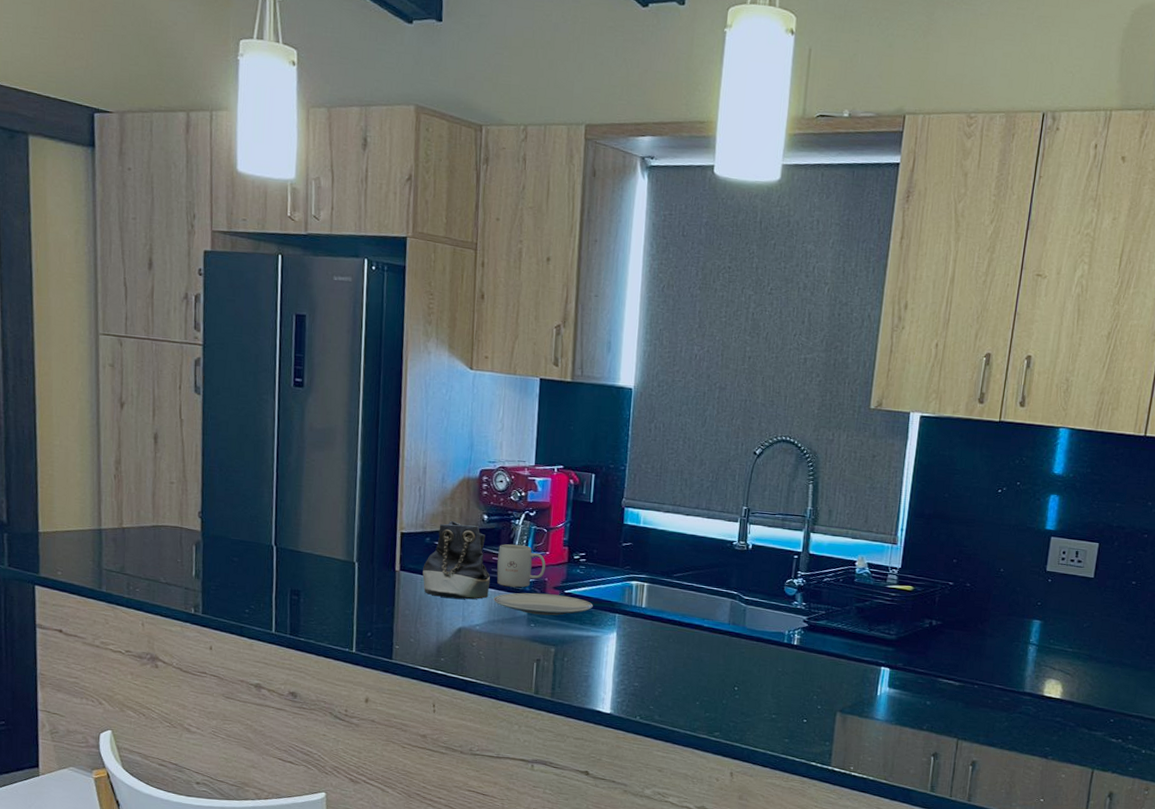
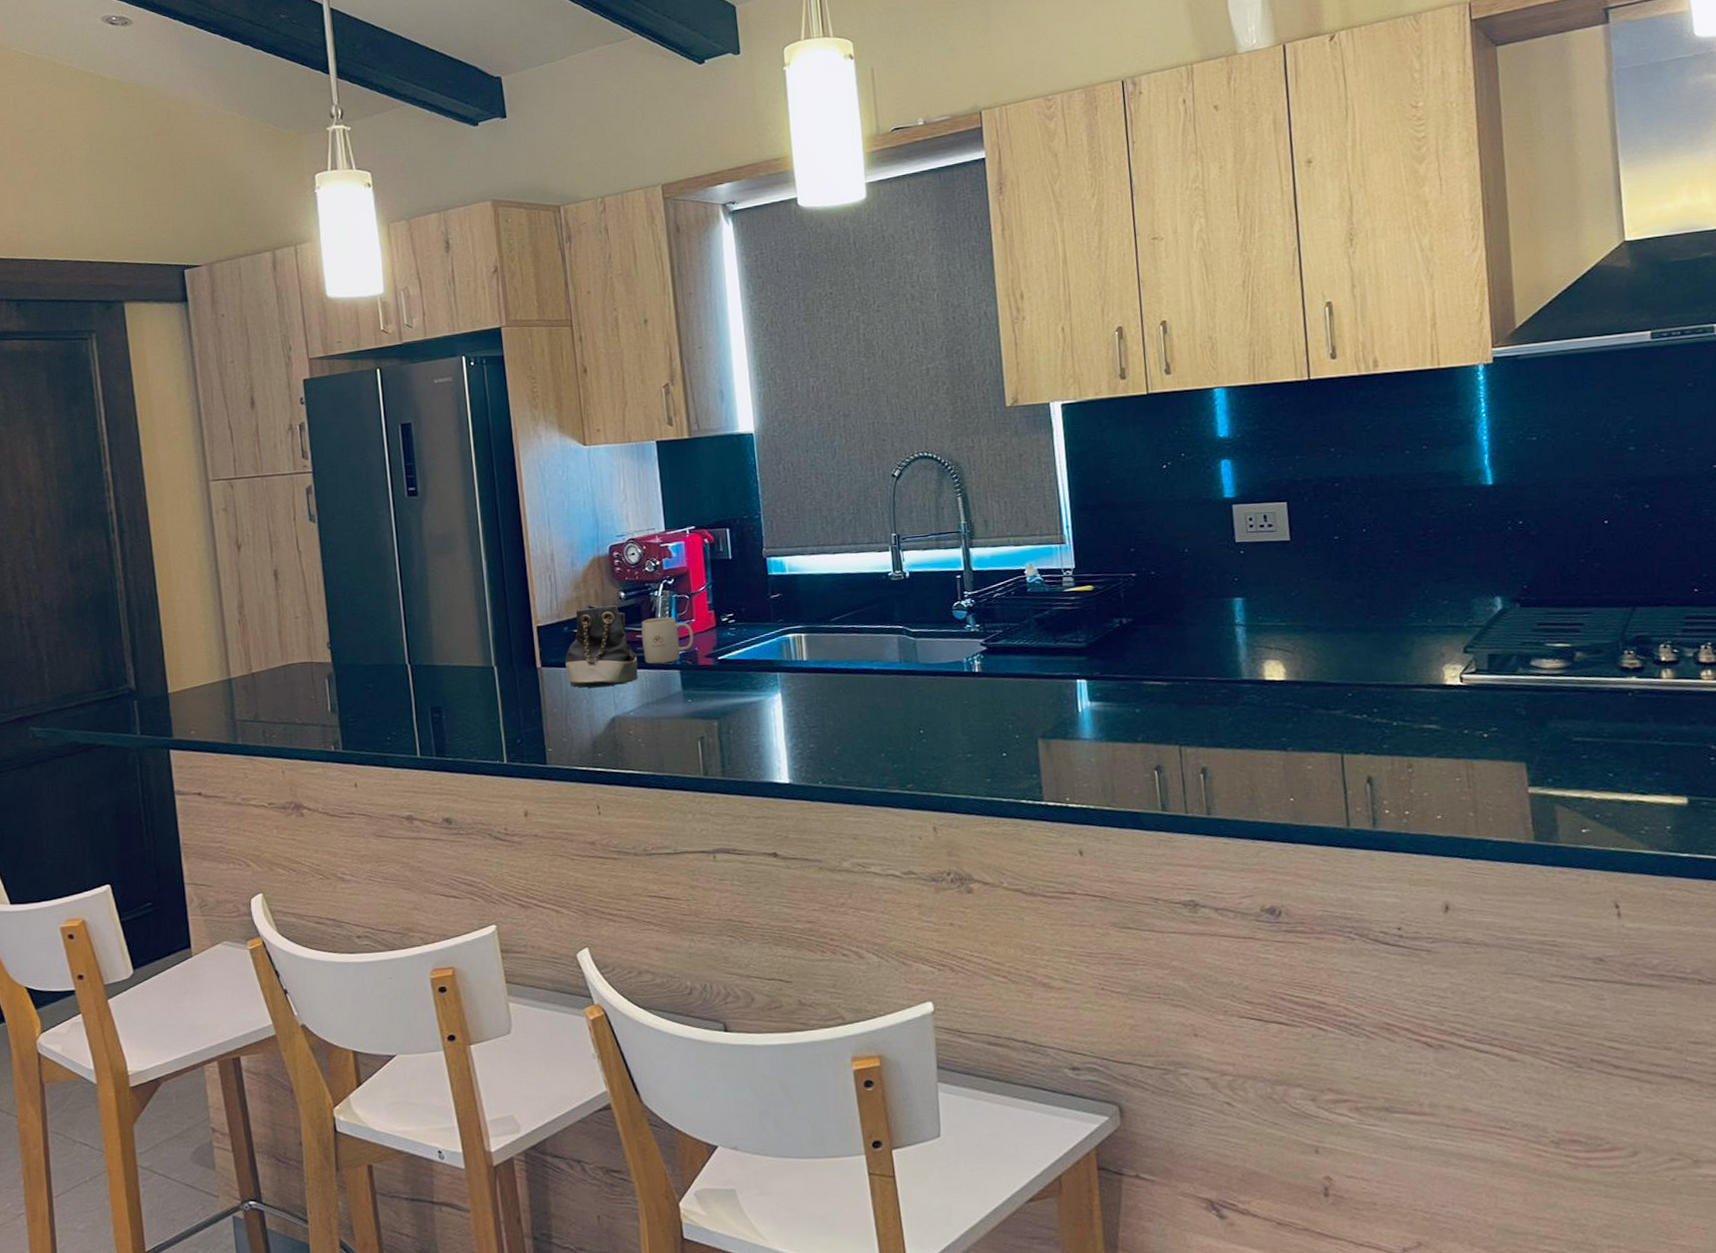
plate: present [493,592,593,616] -> none [644,662,751,689]

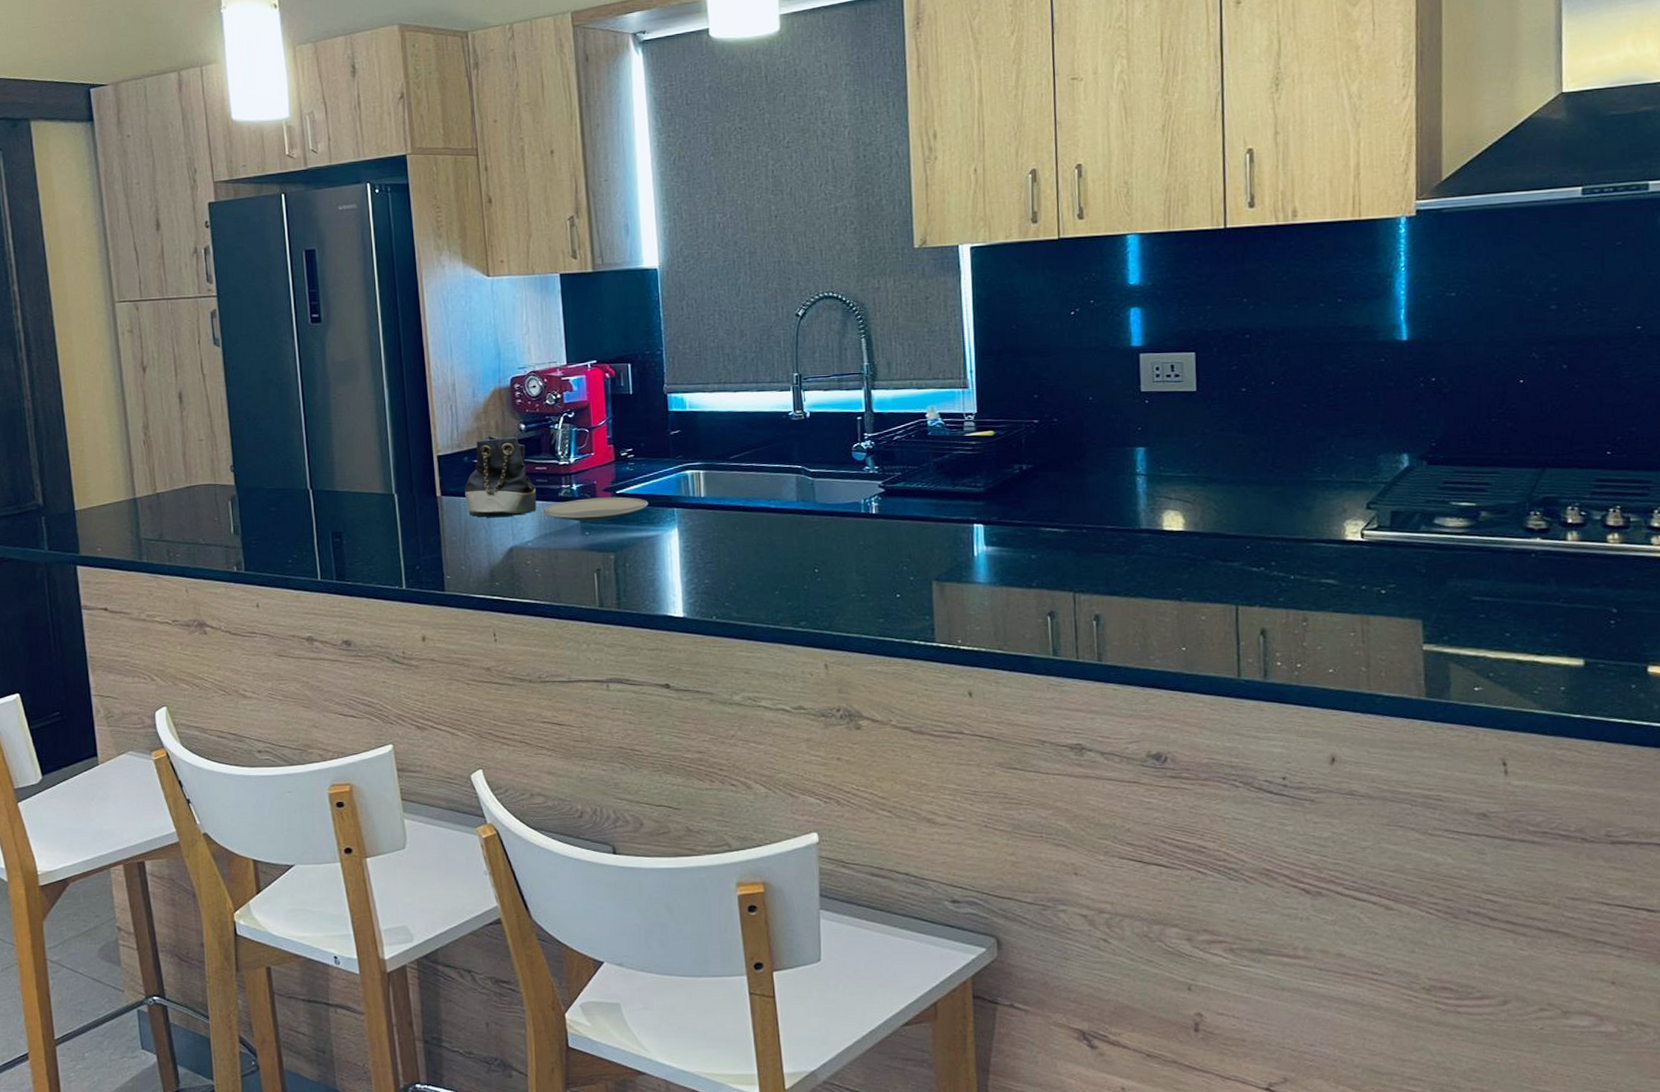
mug: present [641,616,694,664] -> none [541,449,593,496]
plate: none [644,662,751,689] -> present [542,497,649,522]

